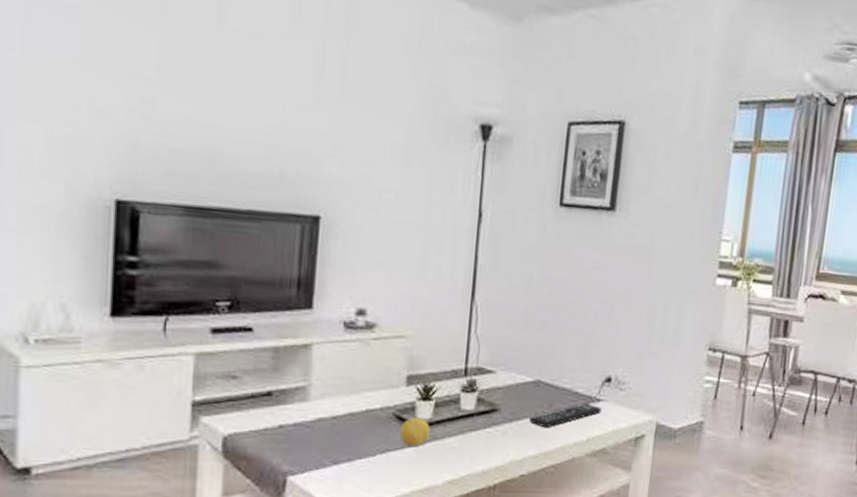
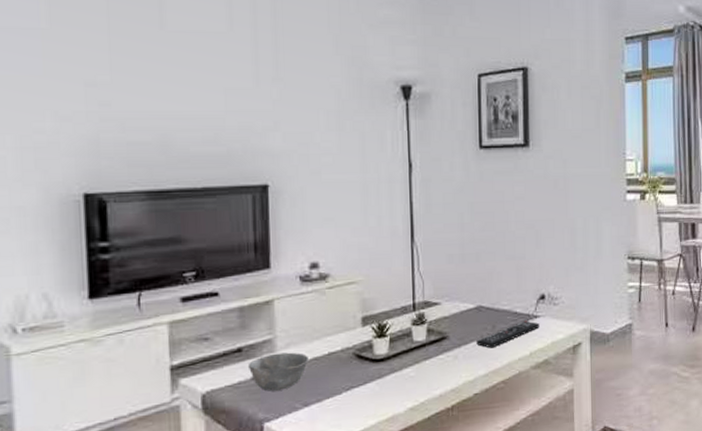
bowl: none [276,402,344,443] -> present [247,352,308,392]
fruit: present [400,418,430,446] -> none [362,354,388,381]

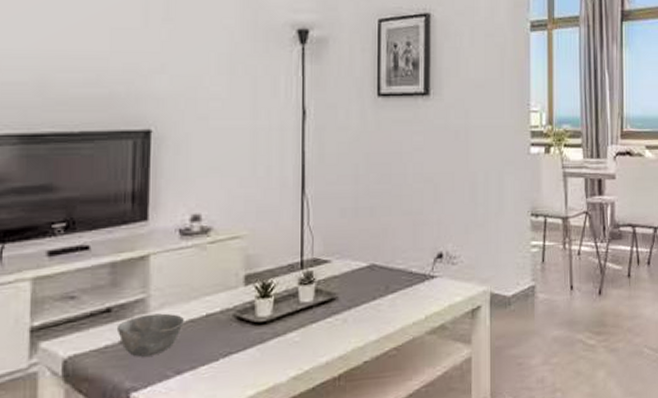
remote control: present [476,320,540,348] -> none [368,281,436,311]

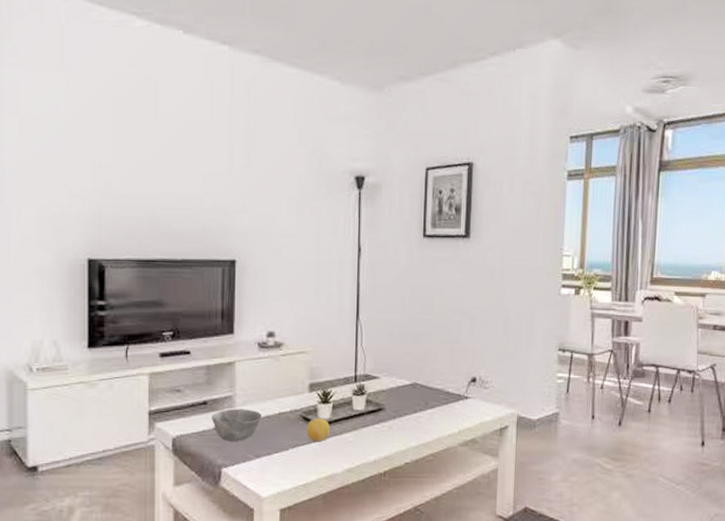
fruit: none [242,316,271,346] -> present [307,418,330,441]

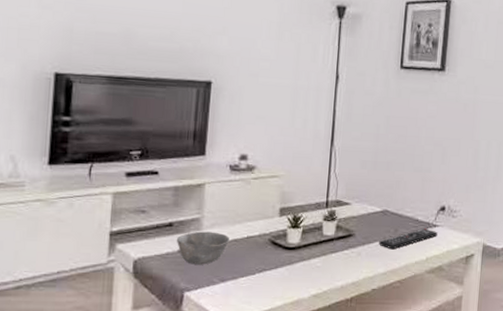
fruit: present [307,418,330,441] -> none [275,242,298,266]
remote control: none [410,400,469,423] -> present [379,228,438,250]

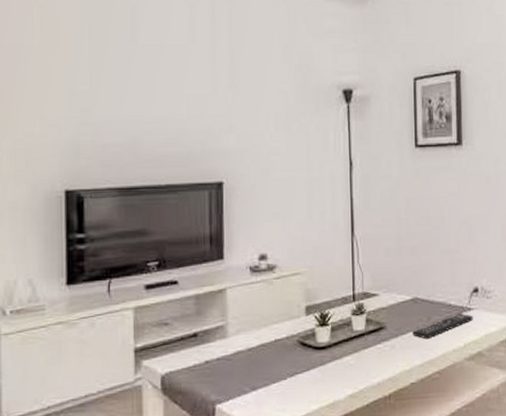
bowl: present [176,231,229,265] -> none [202,338,257,375]

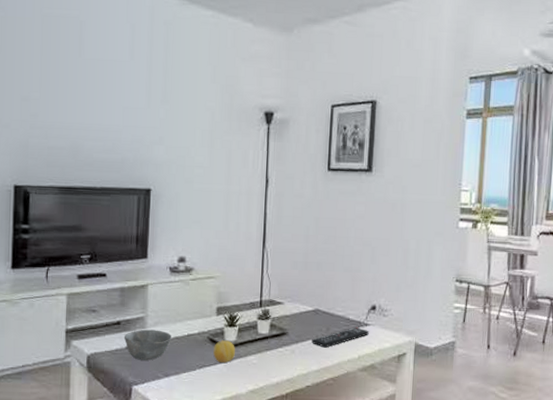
bowl: none [202,338,257,375] -> present [123,329,171,361]
fruit: none [305,342,329,368] -> present [213,340,235,363]

